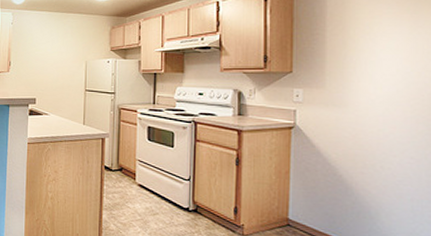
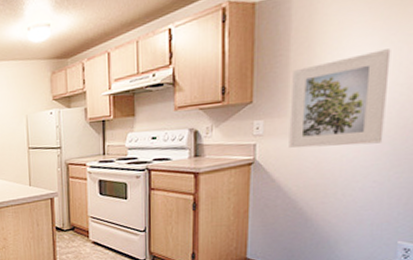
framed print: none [327,39,419,122] -> present [289,49,391,148]

